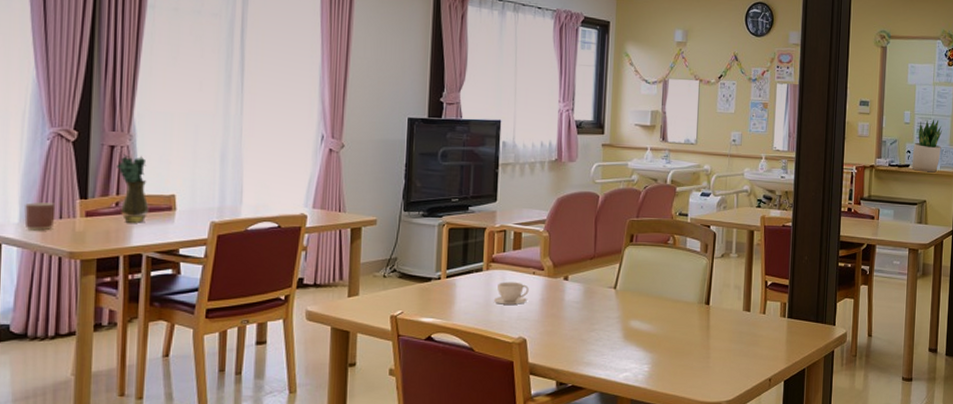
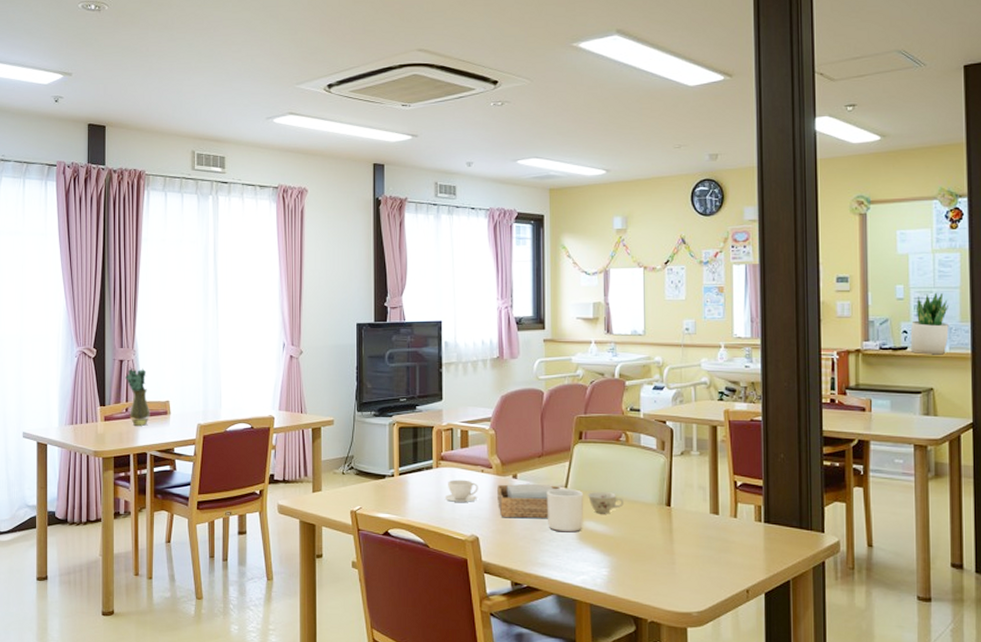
mug: present [24,202,56,231] -> none [62,410,83,433]
napkin holder: none [547,285,610,320] -> present [497,483,561,519]
mug: none [595,290,632,332] -> present [546,489,584,533]
teacup: none [634,291,668,313] -> present [587,491,624,514]

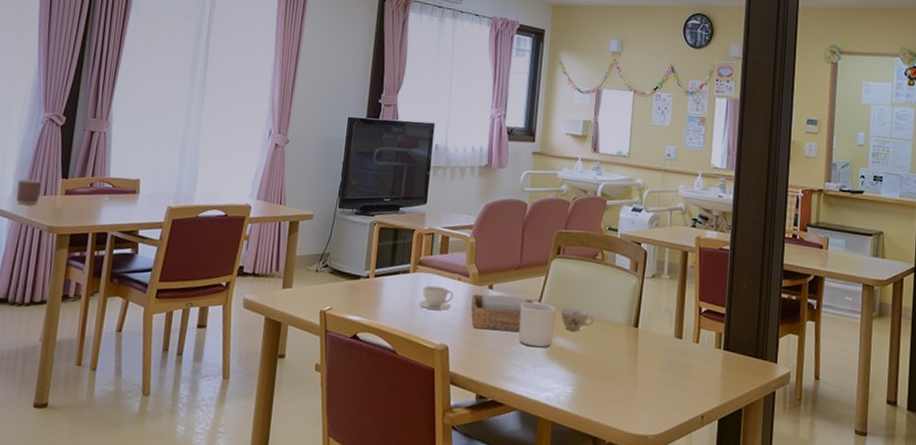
mug: none [62,410,83,433] -> present [15,179,42,205]
vase: present [125,366,150,426] -> none [94,138,119,204]
planter: present [910,292,949,355] -> none [866,142,902,202]

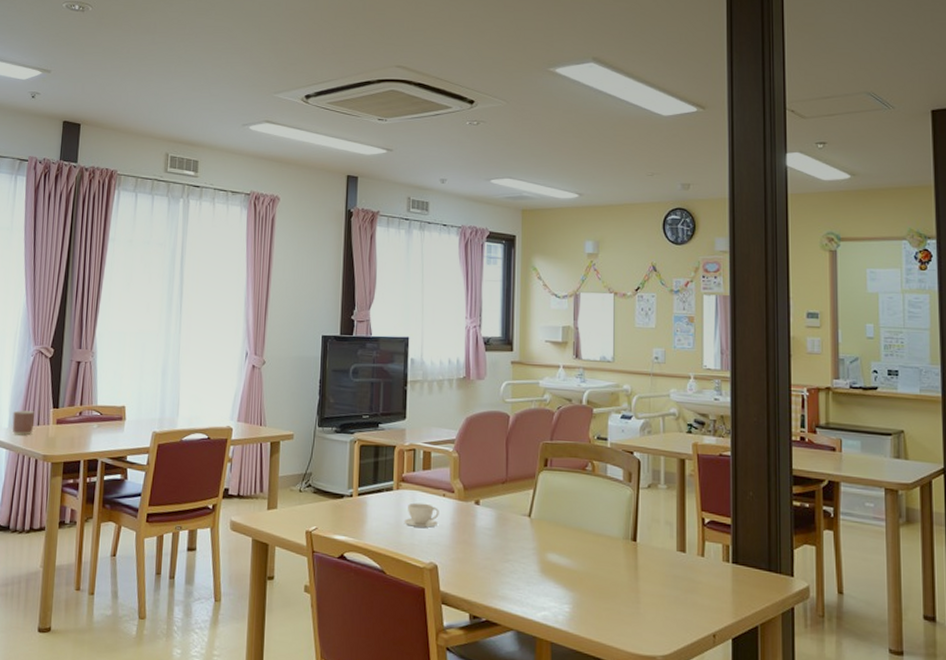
napkin holder: present [471,293,534,332] -> none [458,510,524,549]
mug: present [518,302,557,348] -> none [509,517,548,565]
teacup: present [559,307,594,331] -> none [551,522,588,547]

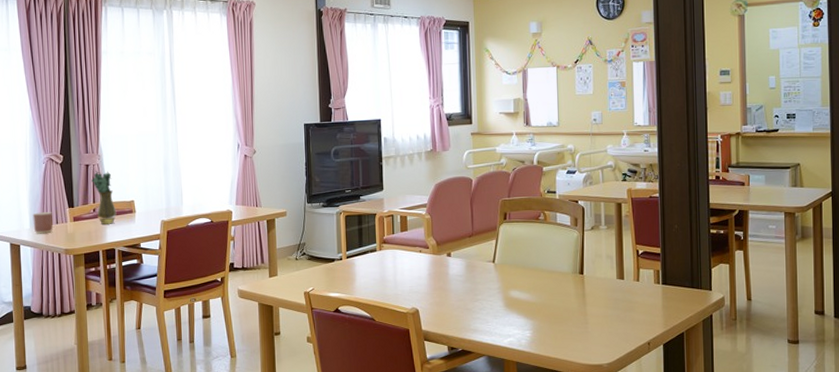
vase: none [81,368,105,431] -> present [91,170,117,224]
teacup: present [404,502,439,528] -> none [387,259,417,280]

